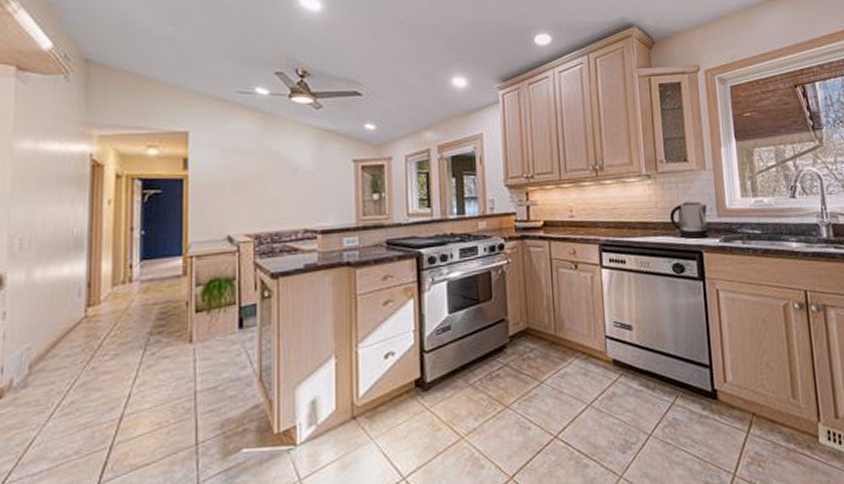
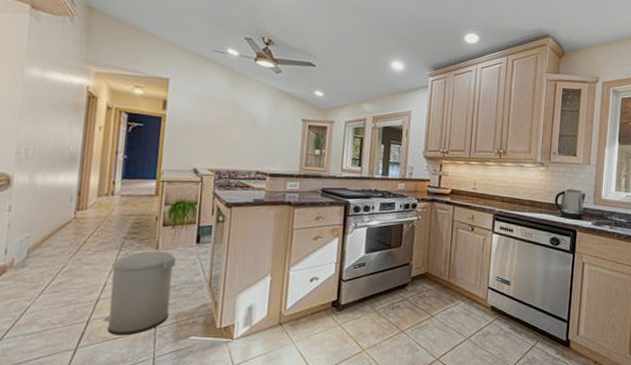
pedal bin: none [129,344,216,461] -> present [103,250,176,336]

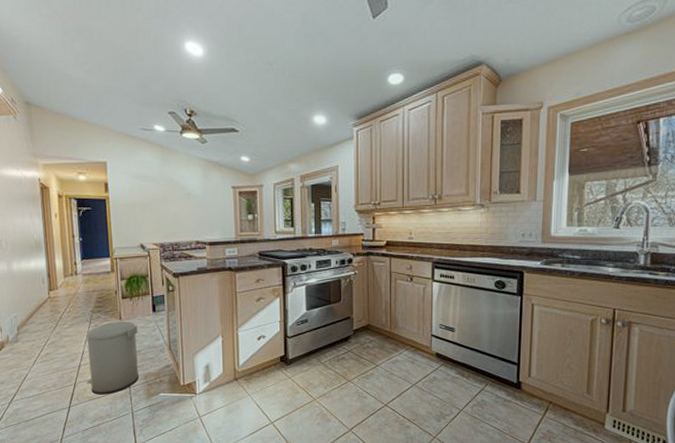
kettle: present [554,188,586,220] -> none [497,228,533,261]

